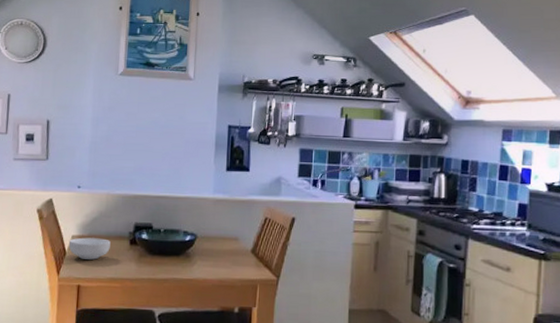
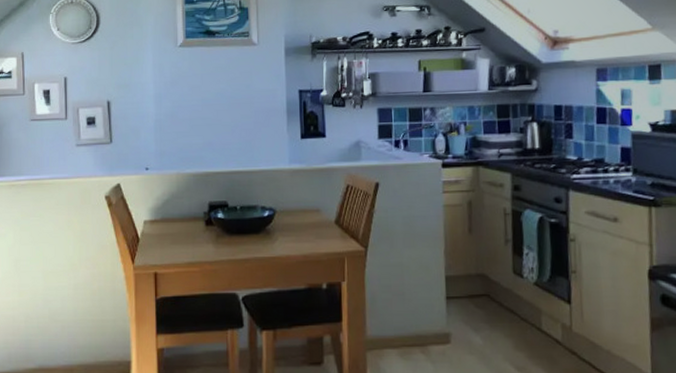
cereal bowl: present [68,237,111,260] -> none [141,221,185,245]

